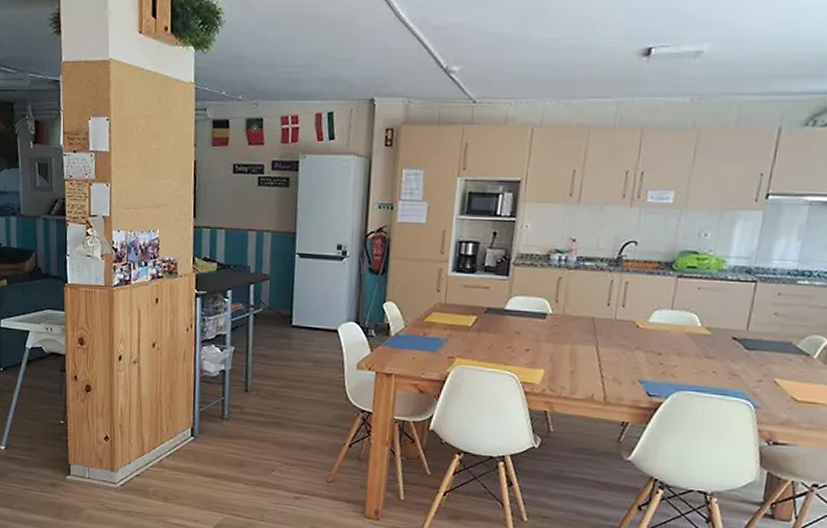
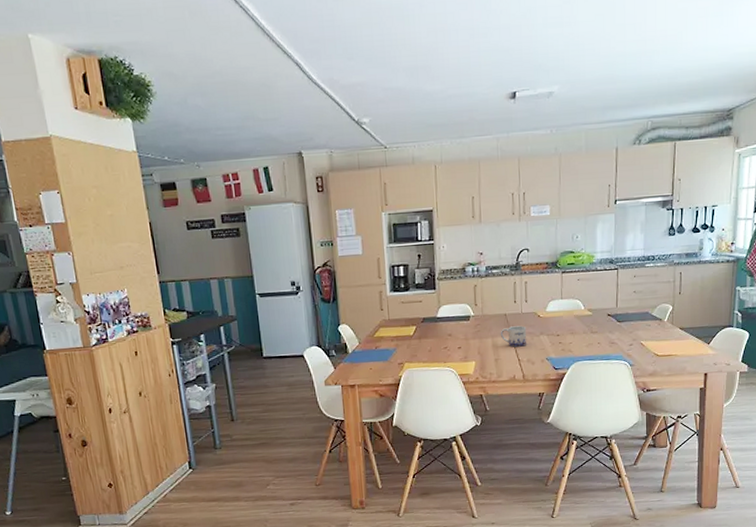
mug: none [582,334,619,361] -> present [500,325,527,348]

